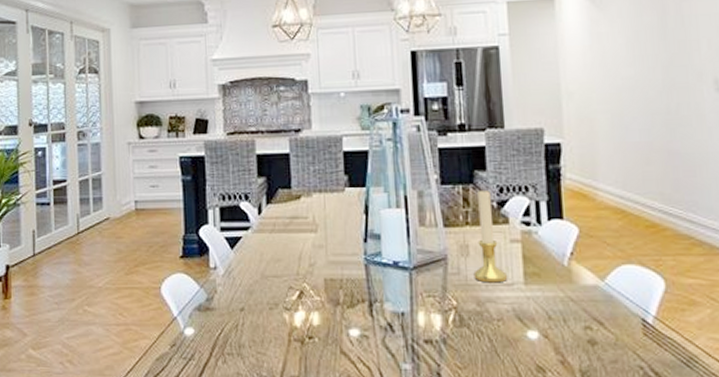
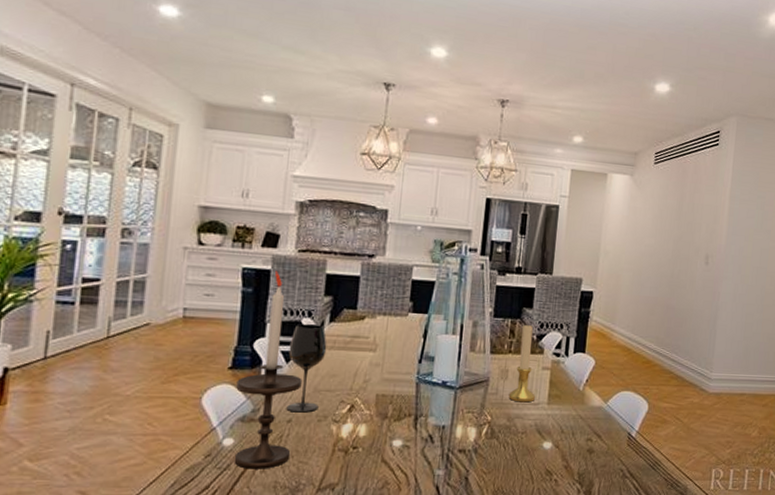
candlestick: none [189,156,249,360] -> present [234,270,302,469]
wine glass: none [231,207,268,300] -> present [286,323,327,413]

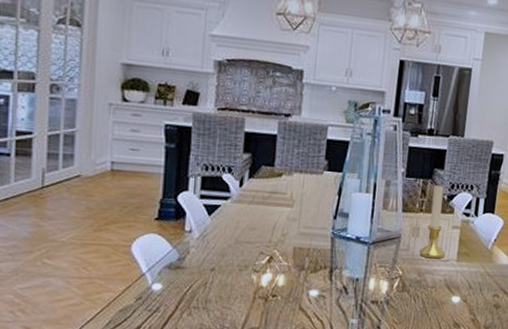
candlestick: present [234,270,302,469] -> none [162,127,224,313]
wine glass: present [286,323,327,413] -> none [210,179,247,262]

